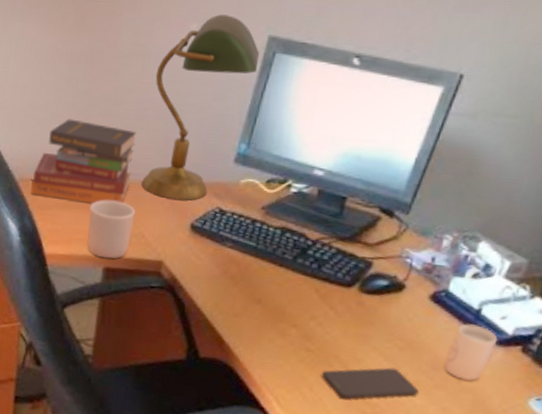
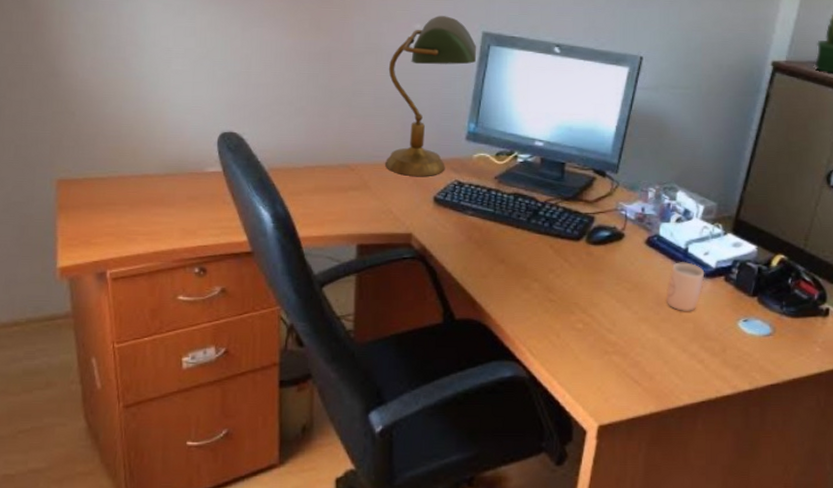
books: present [30,118,136,204] -> none [280,111,376,186]
mug: present [87,200,136,259] -> none [338,182,382,236]
smartphone: present [322,367,419,399] -> none [566,308,649,341]

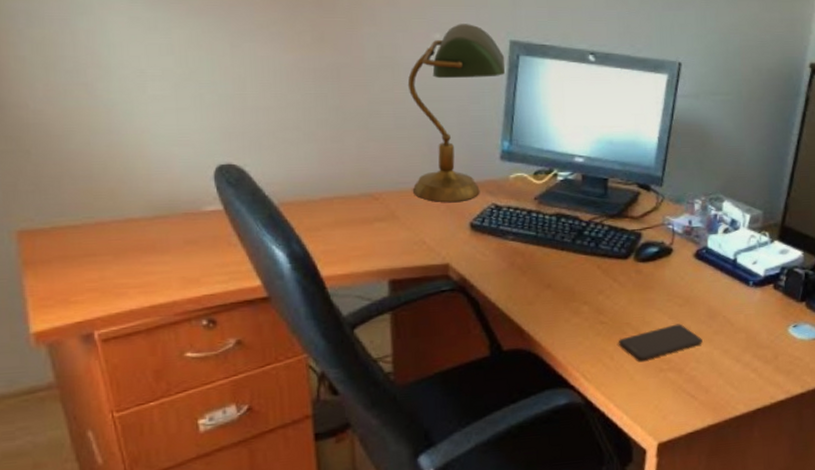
smartphone: none [566,308,649,341] -> present [619,324,703,361]
mug: present [665,262,705,311] -> none [717,273,755,322]

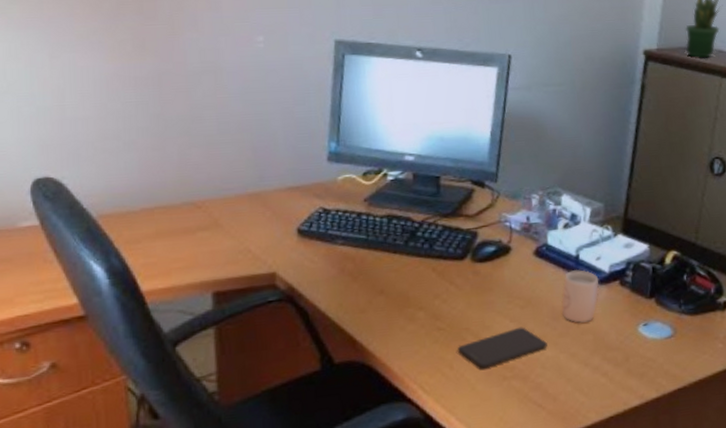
desk lamp: present [407,24,505,202] -> none [230,25,331,208]
mug: none [717,273,755,322] -> present [561,270,600,323]

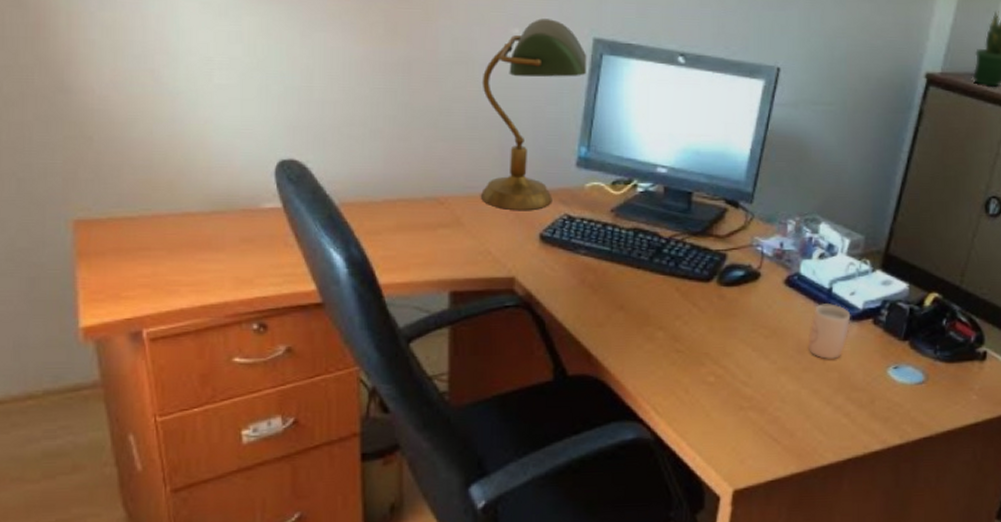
desk lamp: none [230,25,331,208] -> present [481,18,587,210]
smartphone: present [458,327,548,369] -> none [695,357,789,396]

